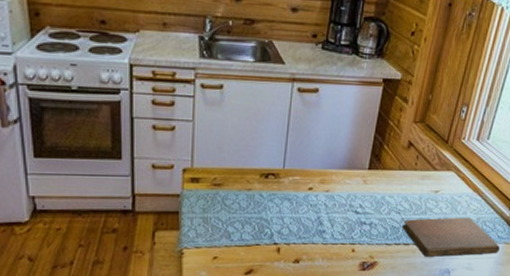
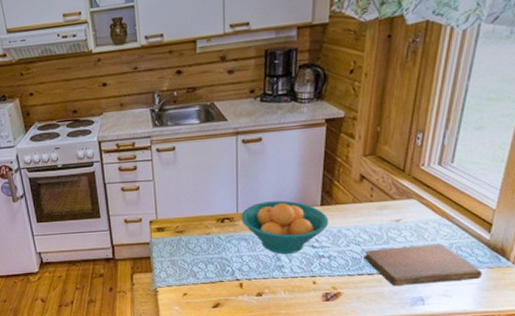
fruit bowl: none [287,159,375,219] -> present [241,200,329,255]

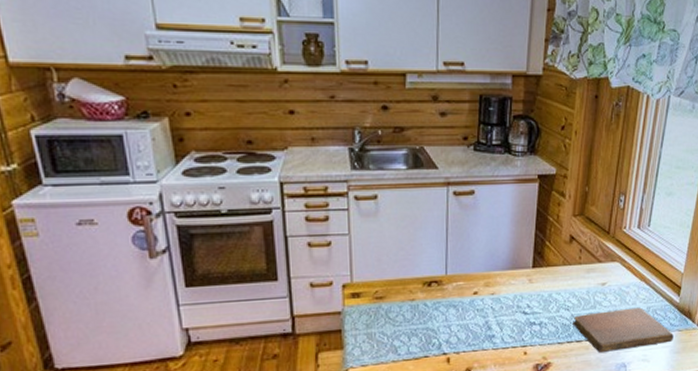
fruit bowl: present [241,200,329,255] -> none [450,261,540,323]

